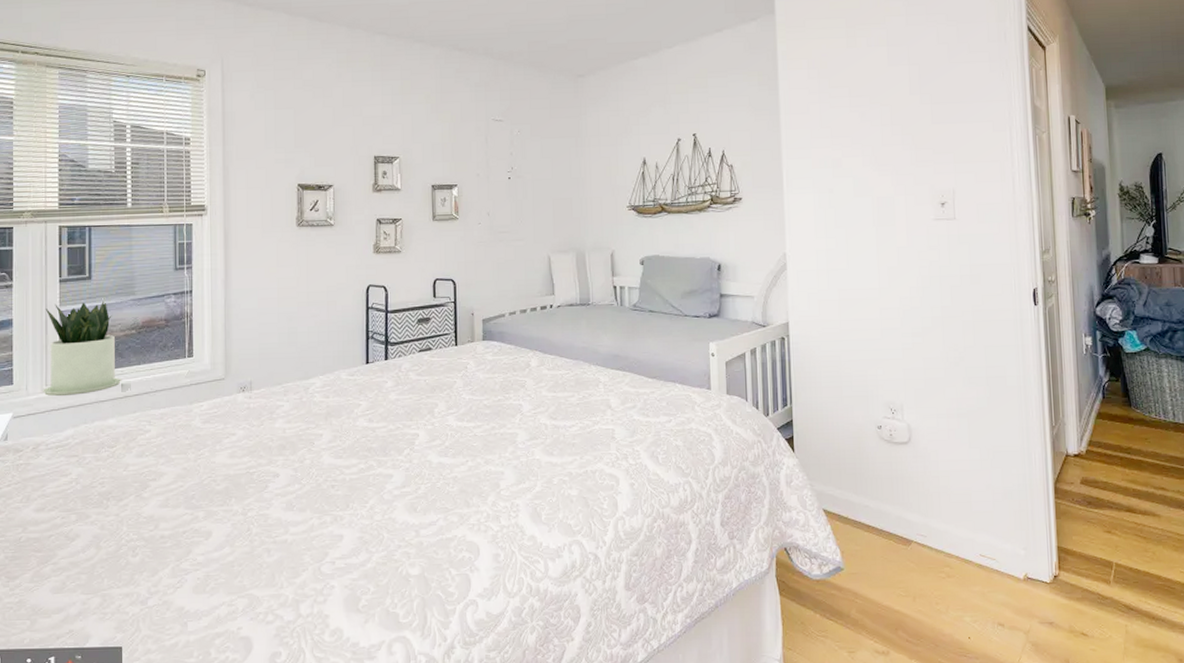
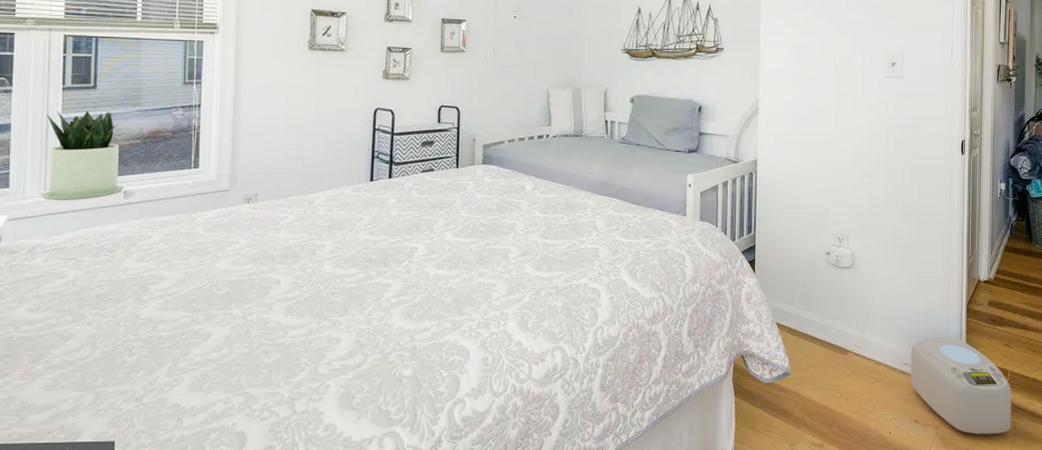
humidifier: none [988,524,1122,641] -> present [910,338,1012,435]

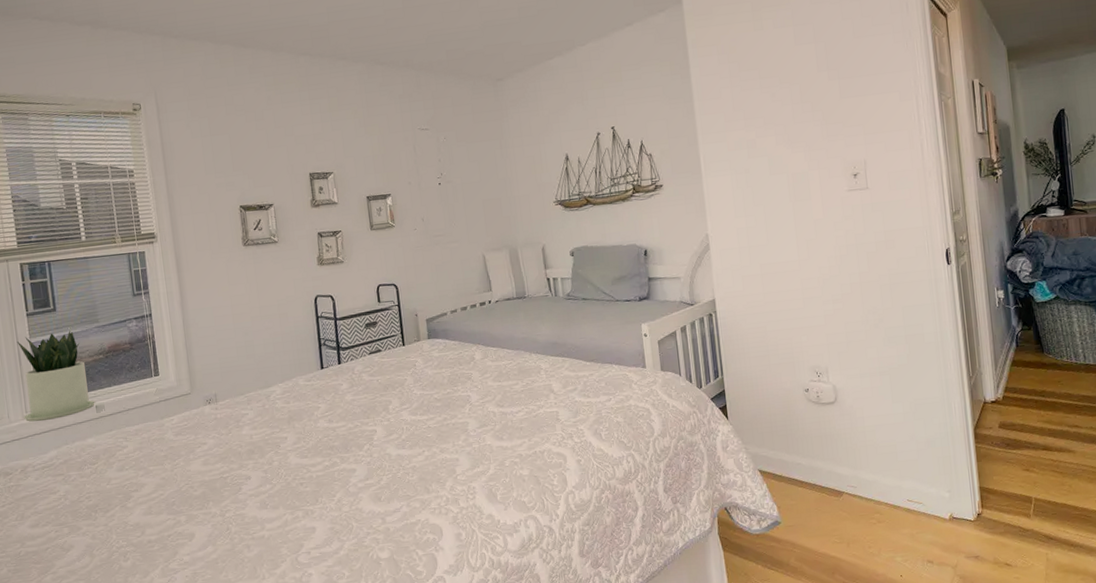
humidifier: present [910,338,1012,435] -> none [914,467,1043,571]

